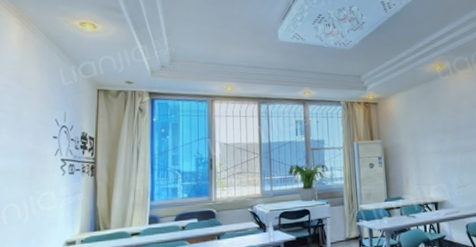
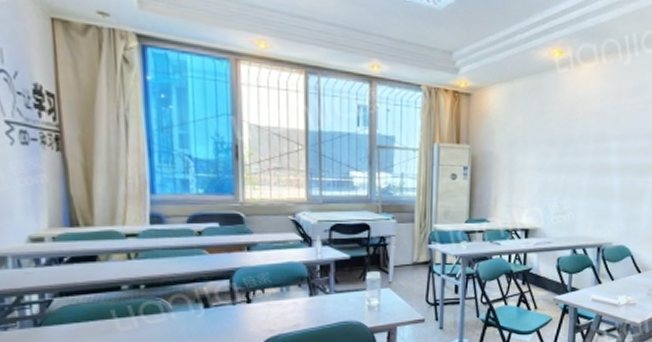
potted plant: present [288,163,329,201] -> none [345,165,398,214]

